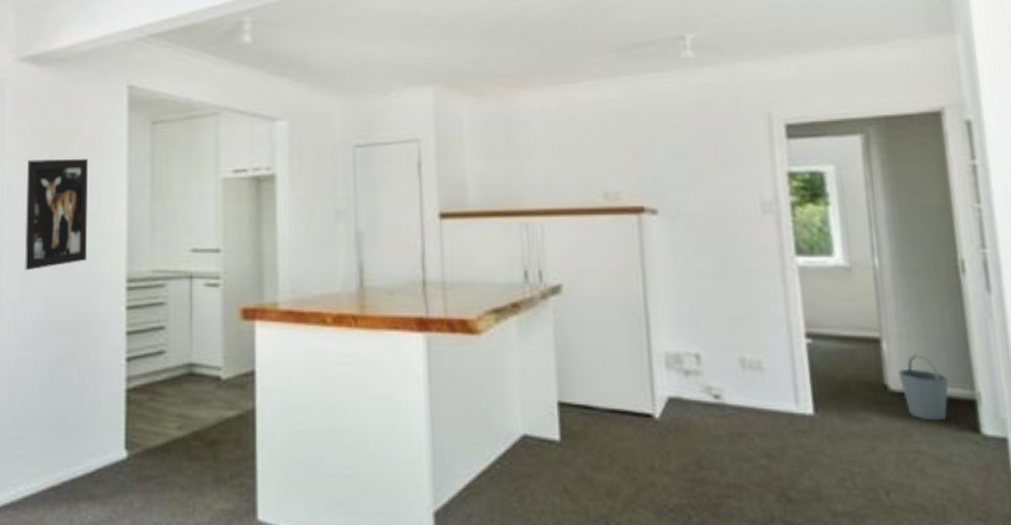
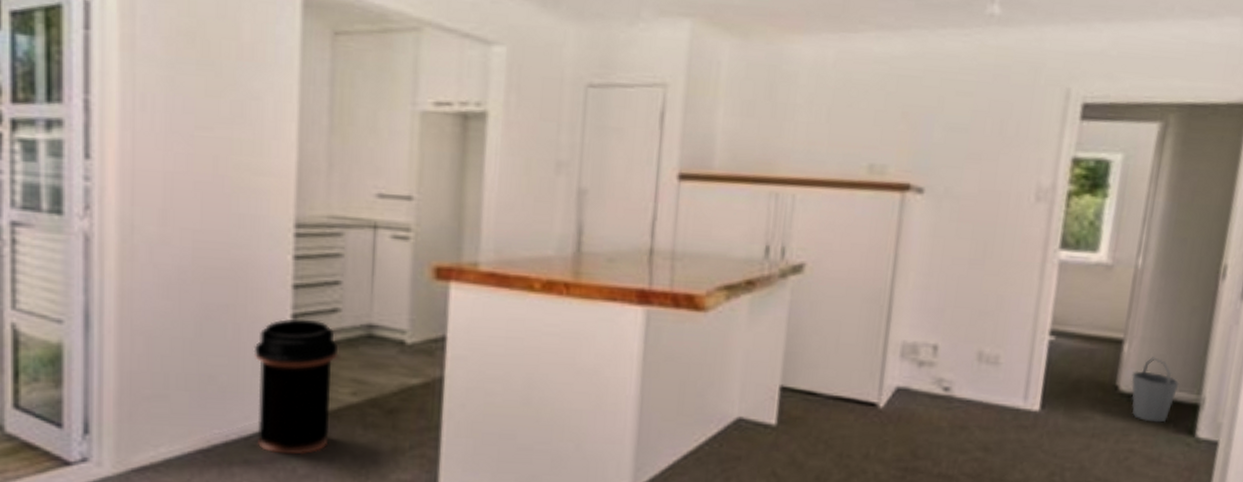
wall art: present [24,158,88,271] -> none [164,67,248,206]
trash can: none [95,362,164,488] -> present [253,318,338,455]

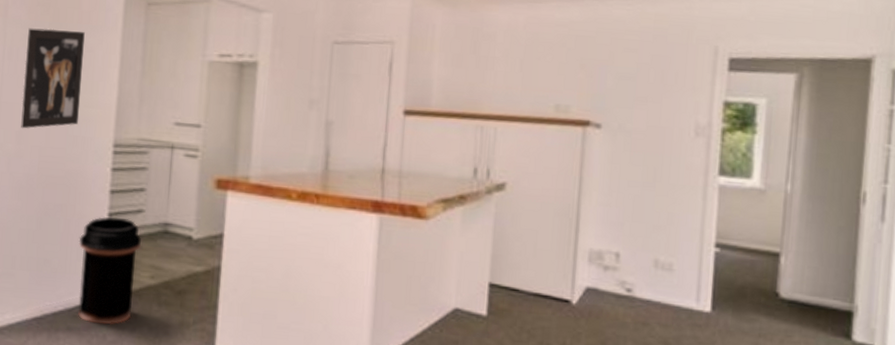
wall art: none [164,67,248,206] -> present [21,28,85,129]
bucket: present [1131,357,1180,423] -> none [790,269,833,327]

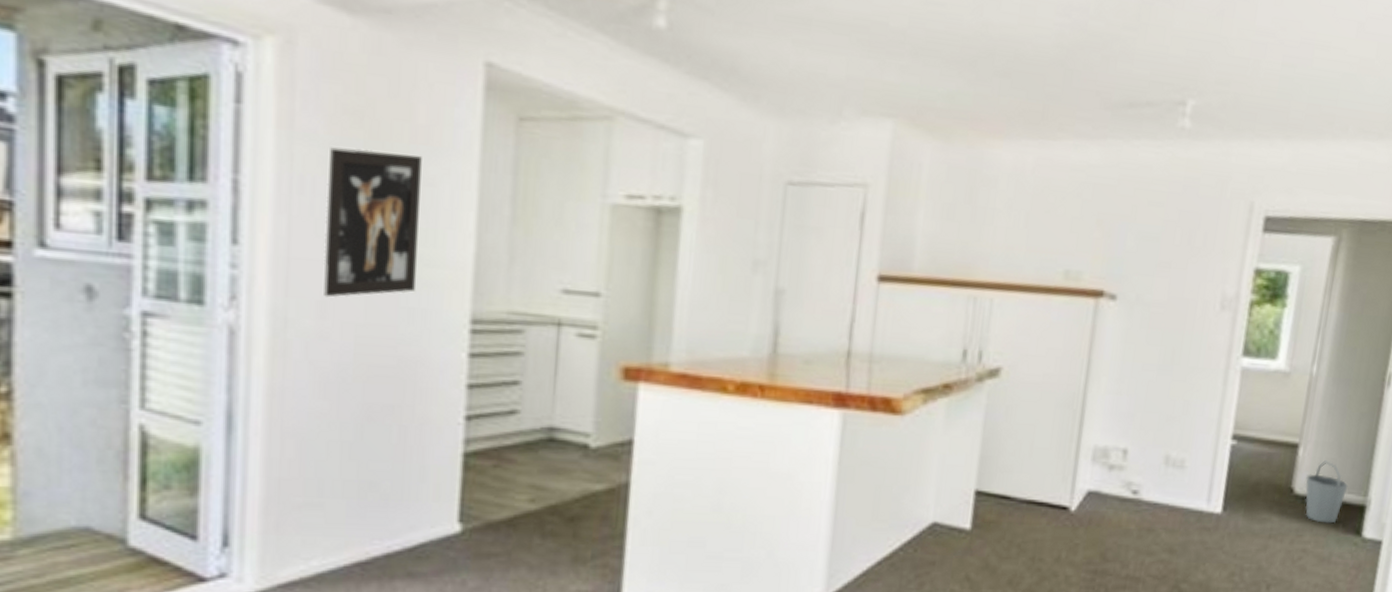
trash can: present [78,217,141,325] -> none [421,420,515,566]
bucket: none [790,269,833,327] -> present [1305,460,1348,524]

